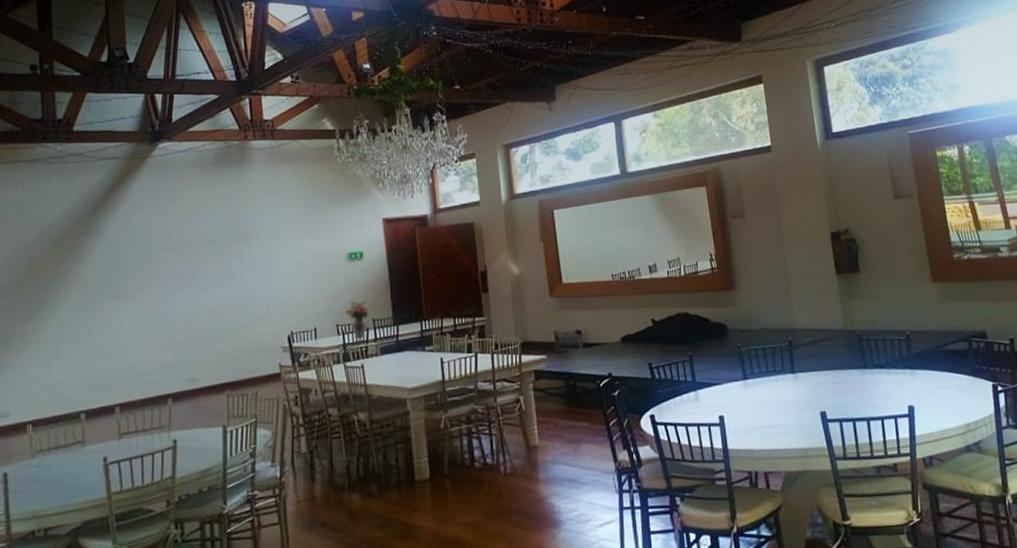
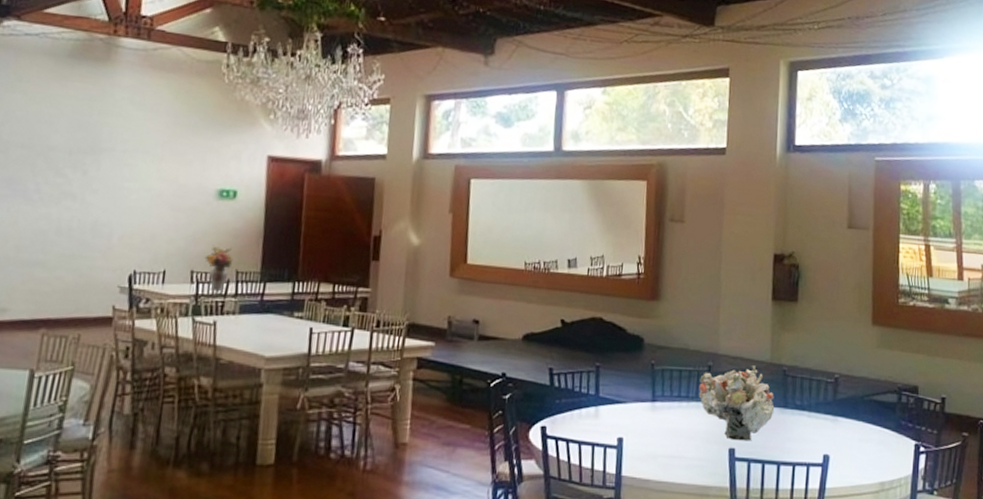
flower arrangement: none [783,334,856,404] -> present [698,365,775,441]

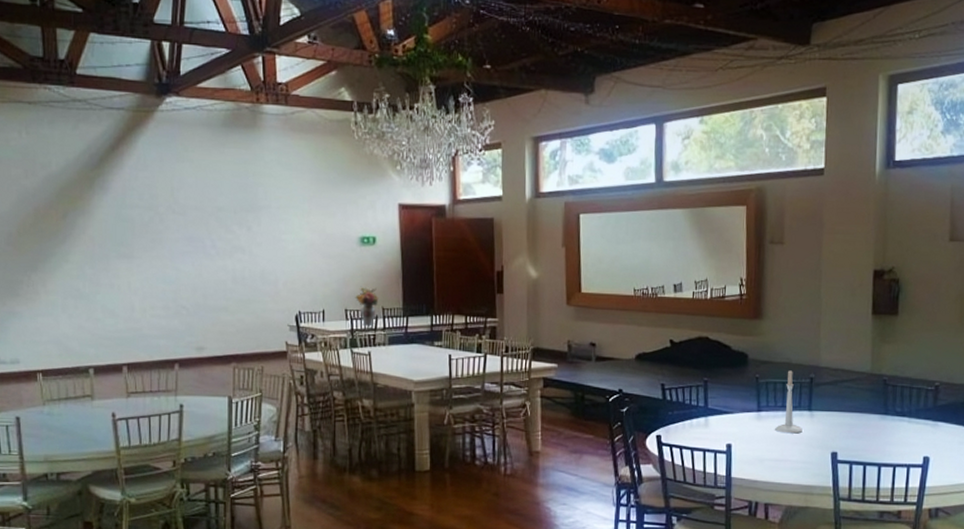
candlestick: none [670,357,699,427] -> present [775,370,803,434]
flower arrangement: present [698,365,775,441] -> none [801,376,876,446]

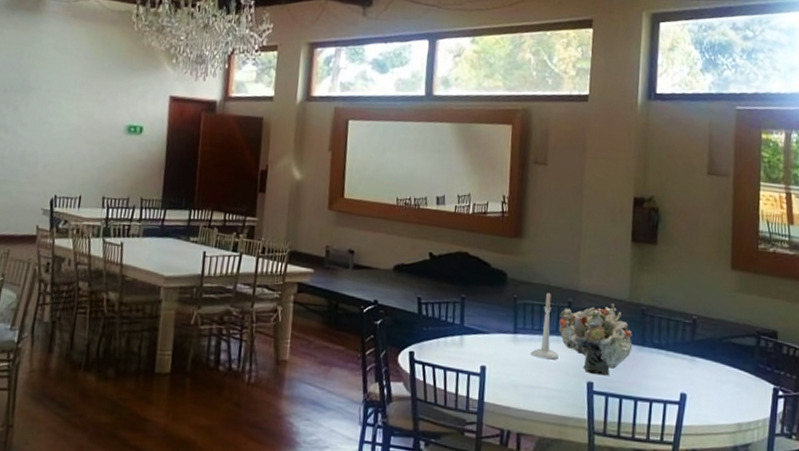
flower arrangement: present [355,286,379,327] -> none [114,174,139,217]
flower arrangement: none [801,376,876,446] -> present [558,303,633,376]

